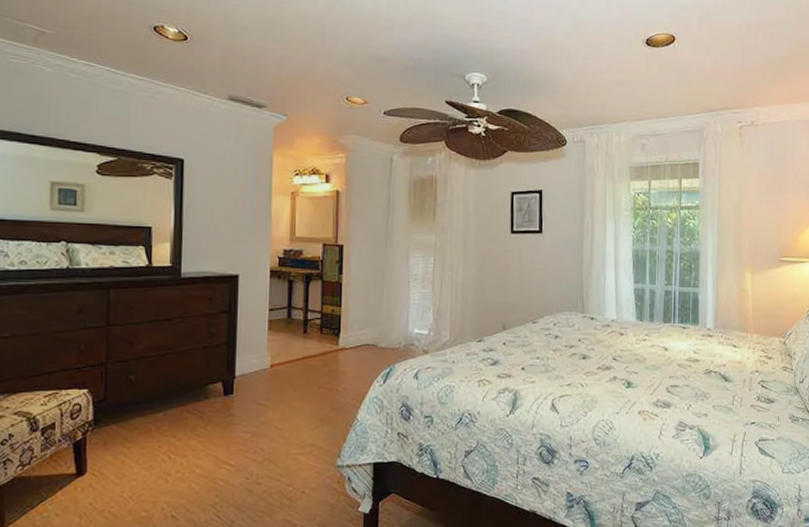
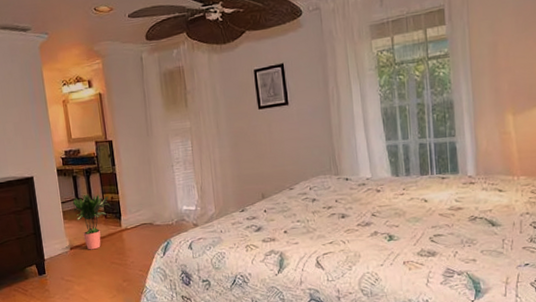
potted plant: none [282,303,330,370] -> present [72,194,111,250]

